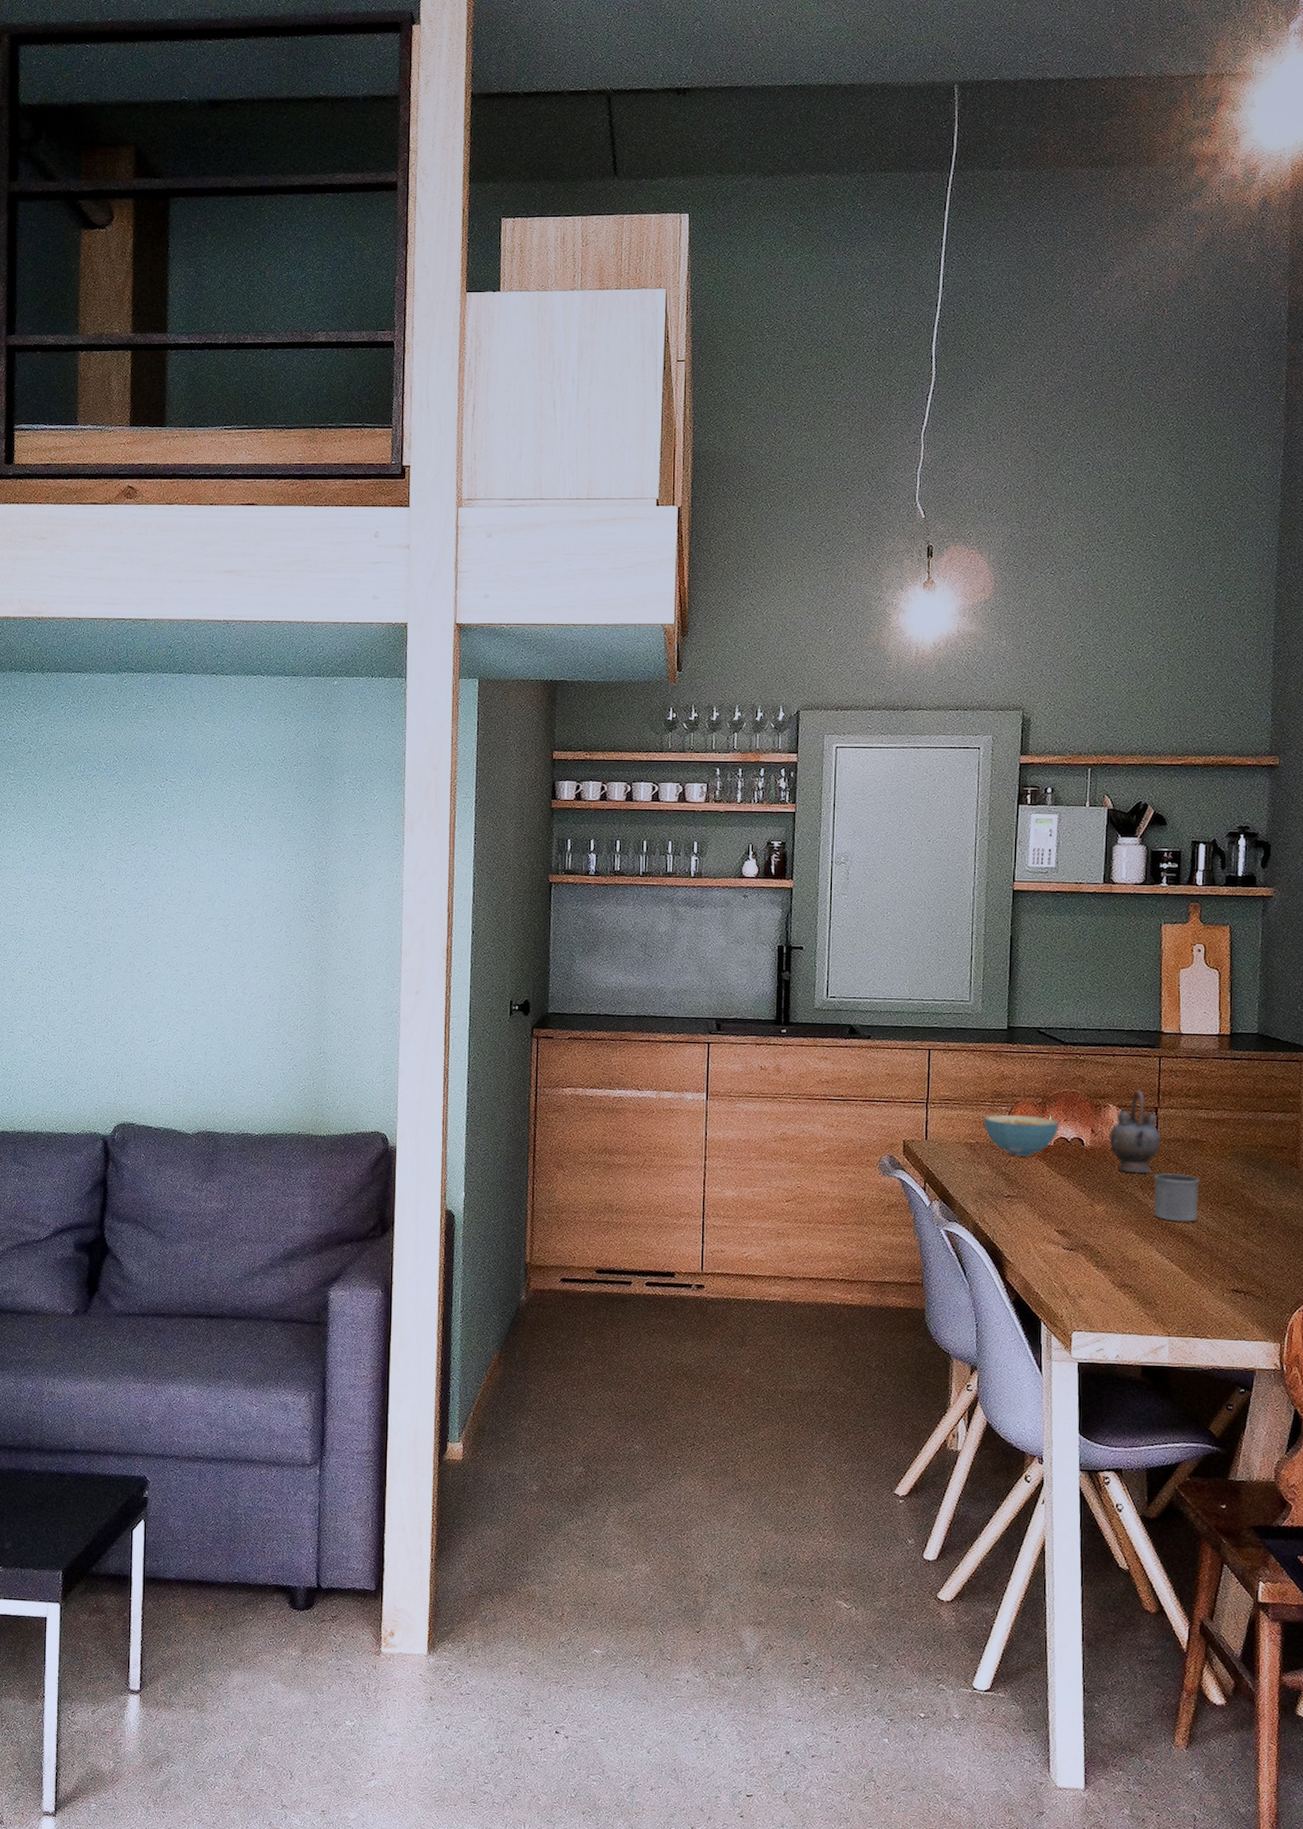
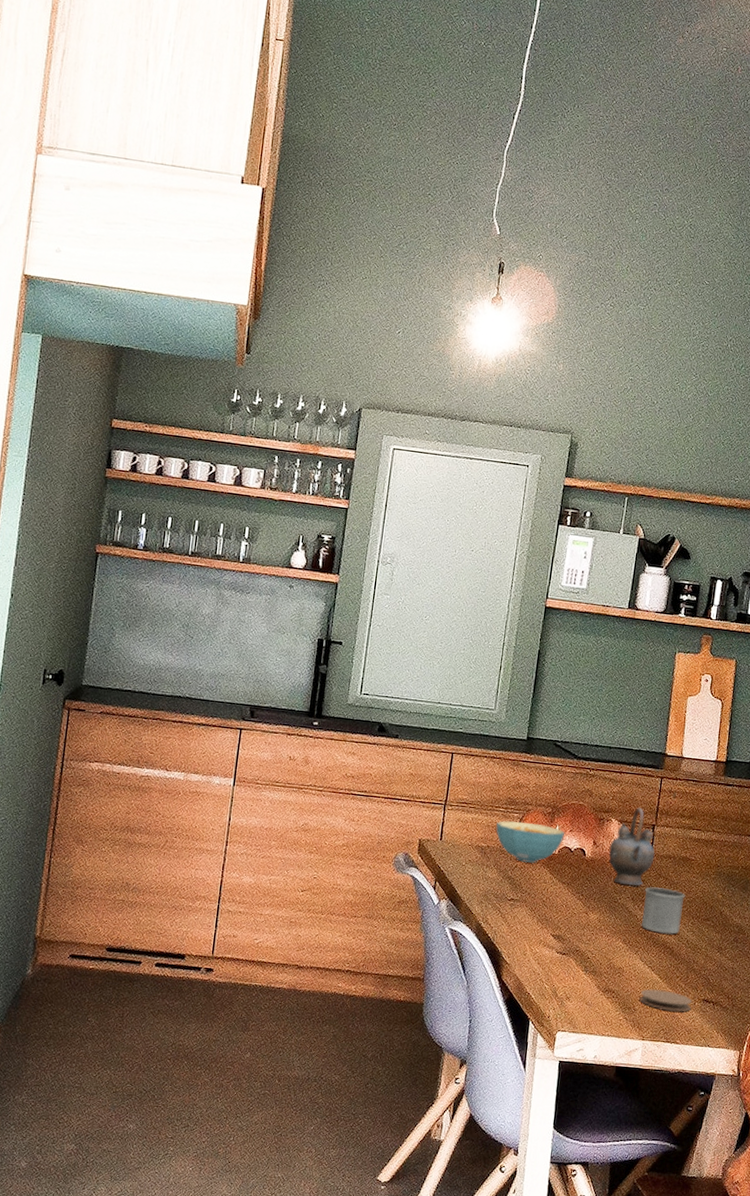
coaster: none [1161,1281,1221,1304] -> present [640,989,693,1012]

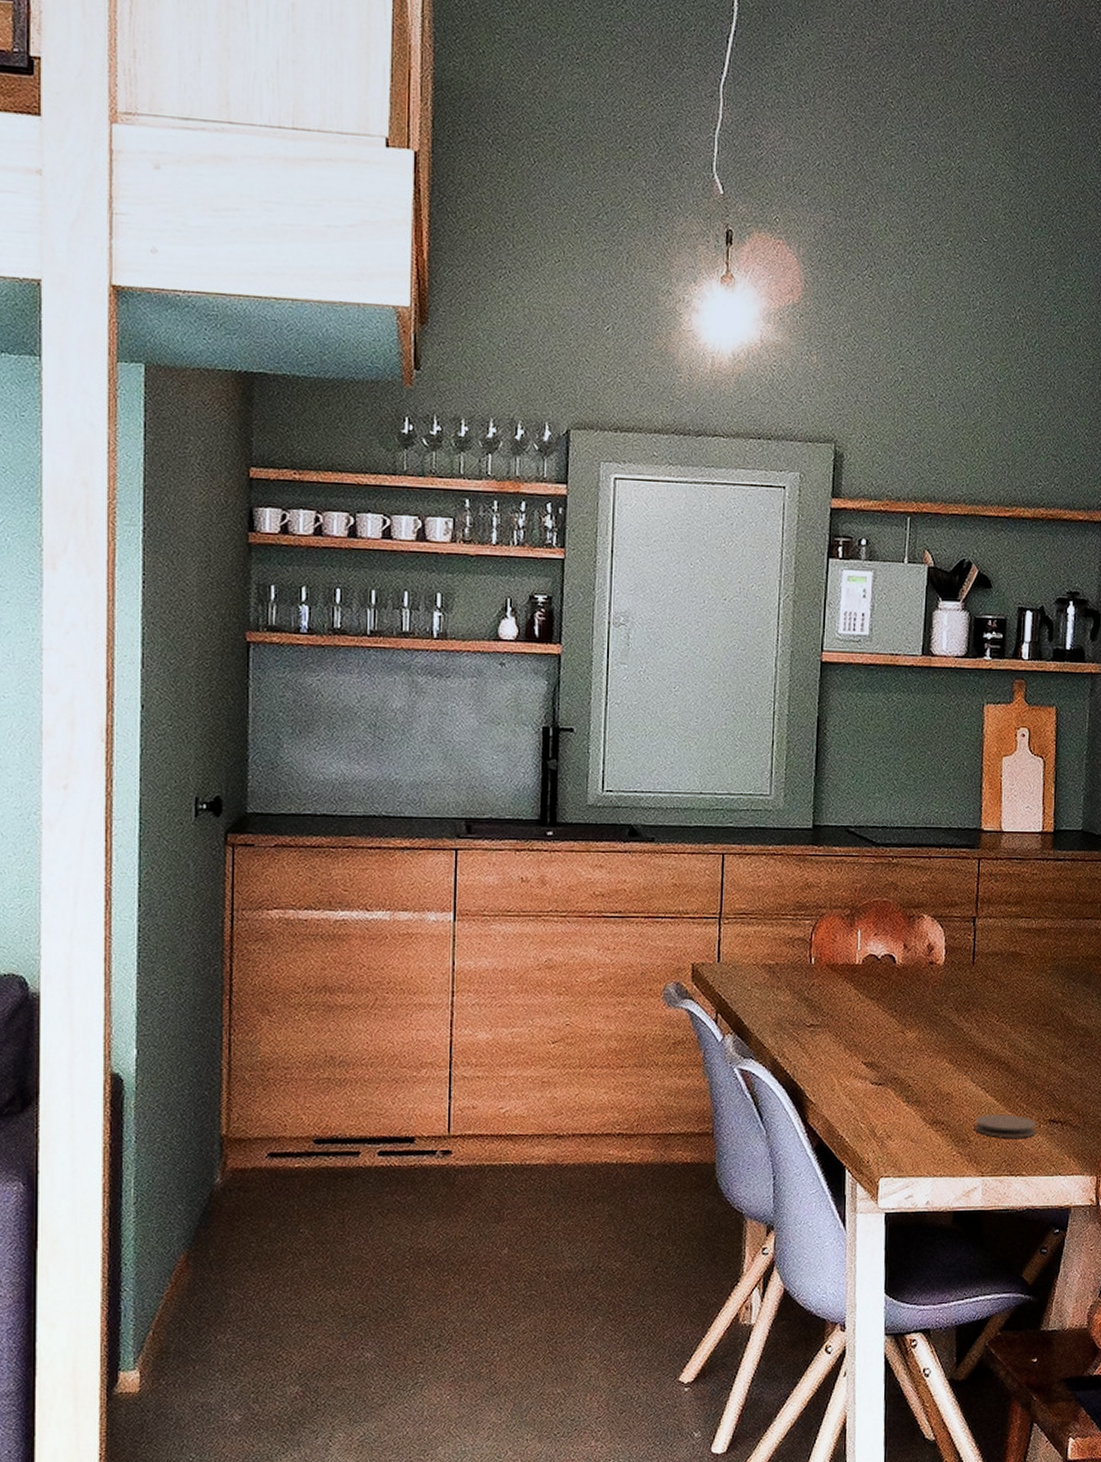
cereal bowl: present [496,820,565,863] -> none [785,929,869,978]
teapot: present [608,807,655,886] -> none [923,897,979,993]
mug: present [642,887,685,934] -> none [970,992,1018,1047]

